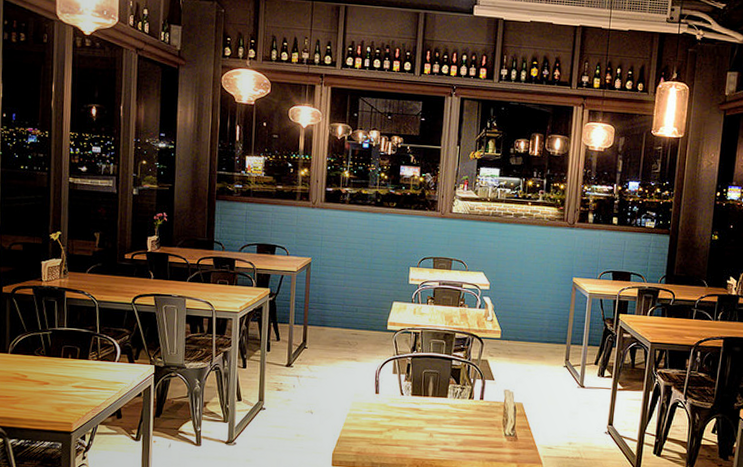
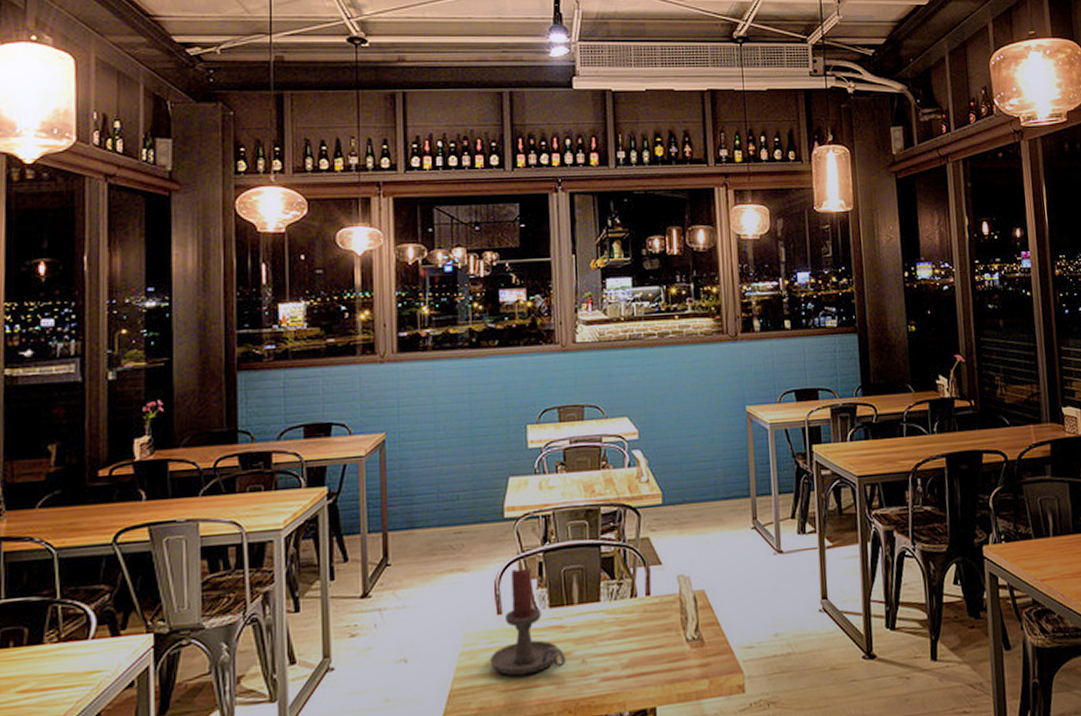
candle holder: none [367,365,419,437] -> present [490,568,565,676]

